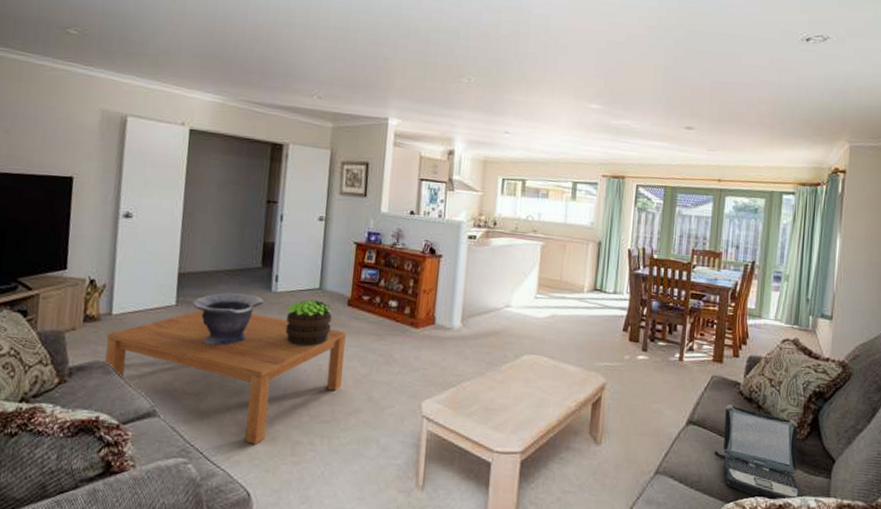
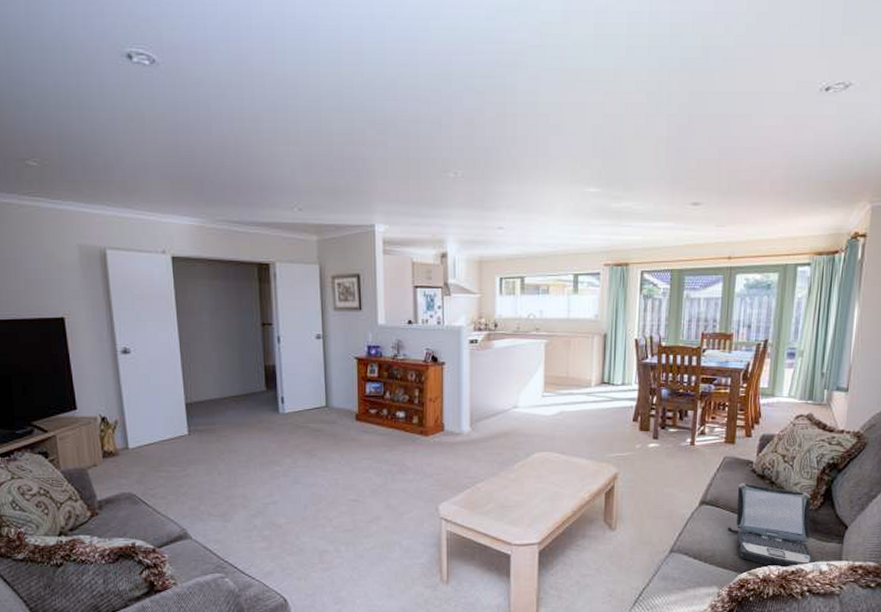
coffee table: present [105,310,346,444] -> none [128,436,360,556]
decorative bowl: present [192,293,265,347] -> none [204,417,274,470]
potted plant: present [285,299,333,347] -> none [296,418,342,463]

